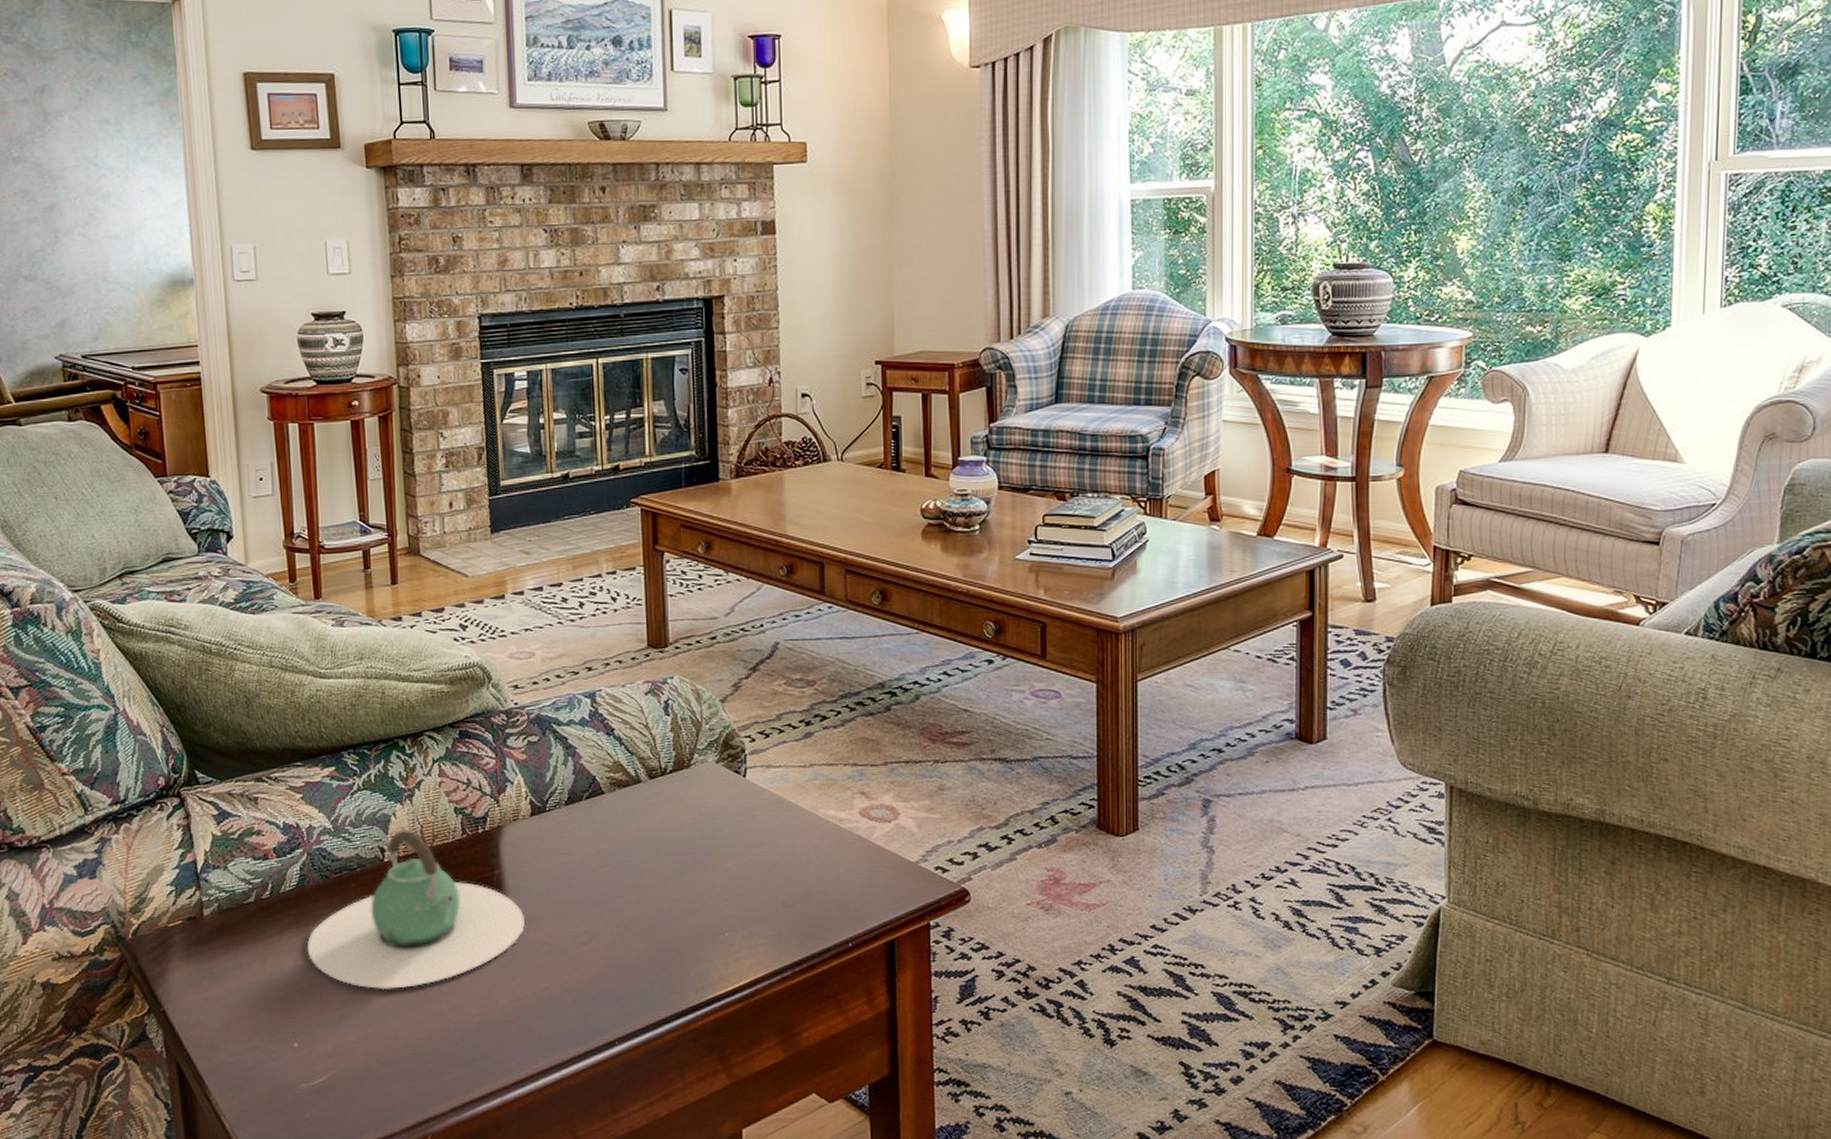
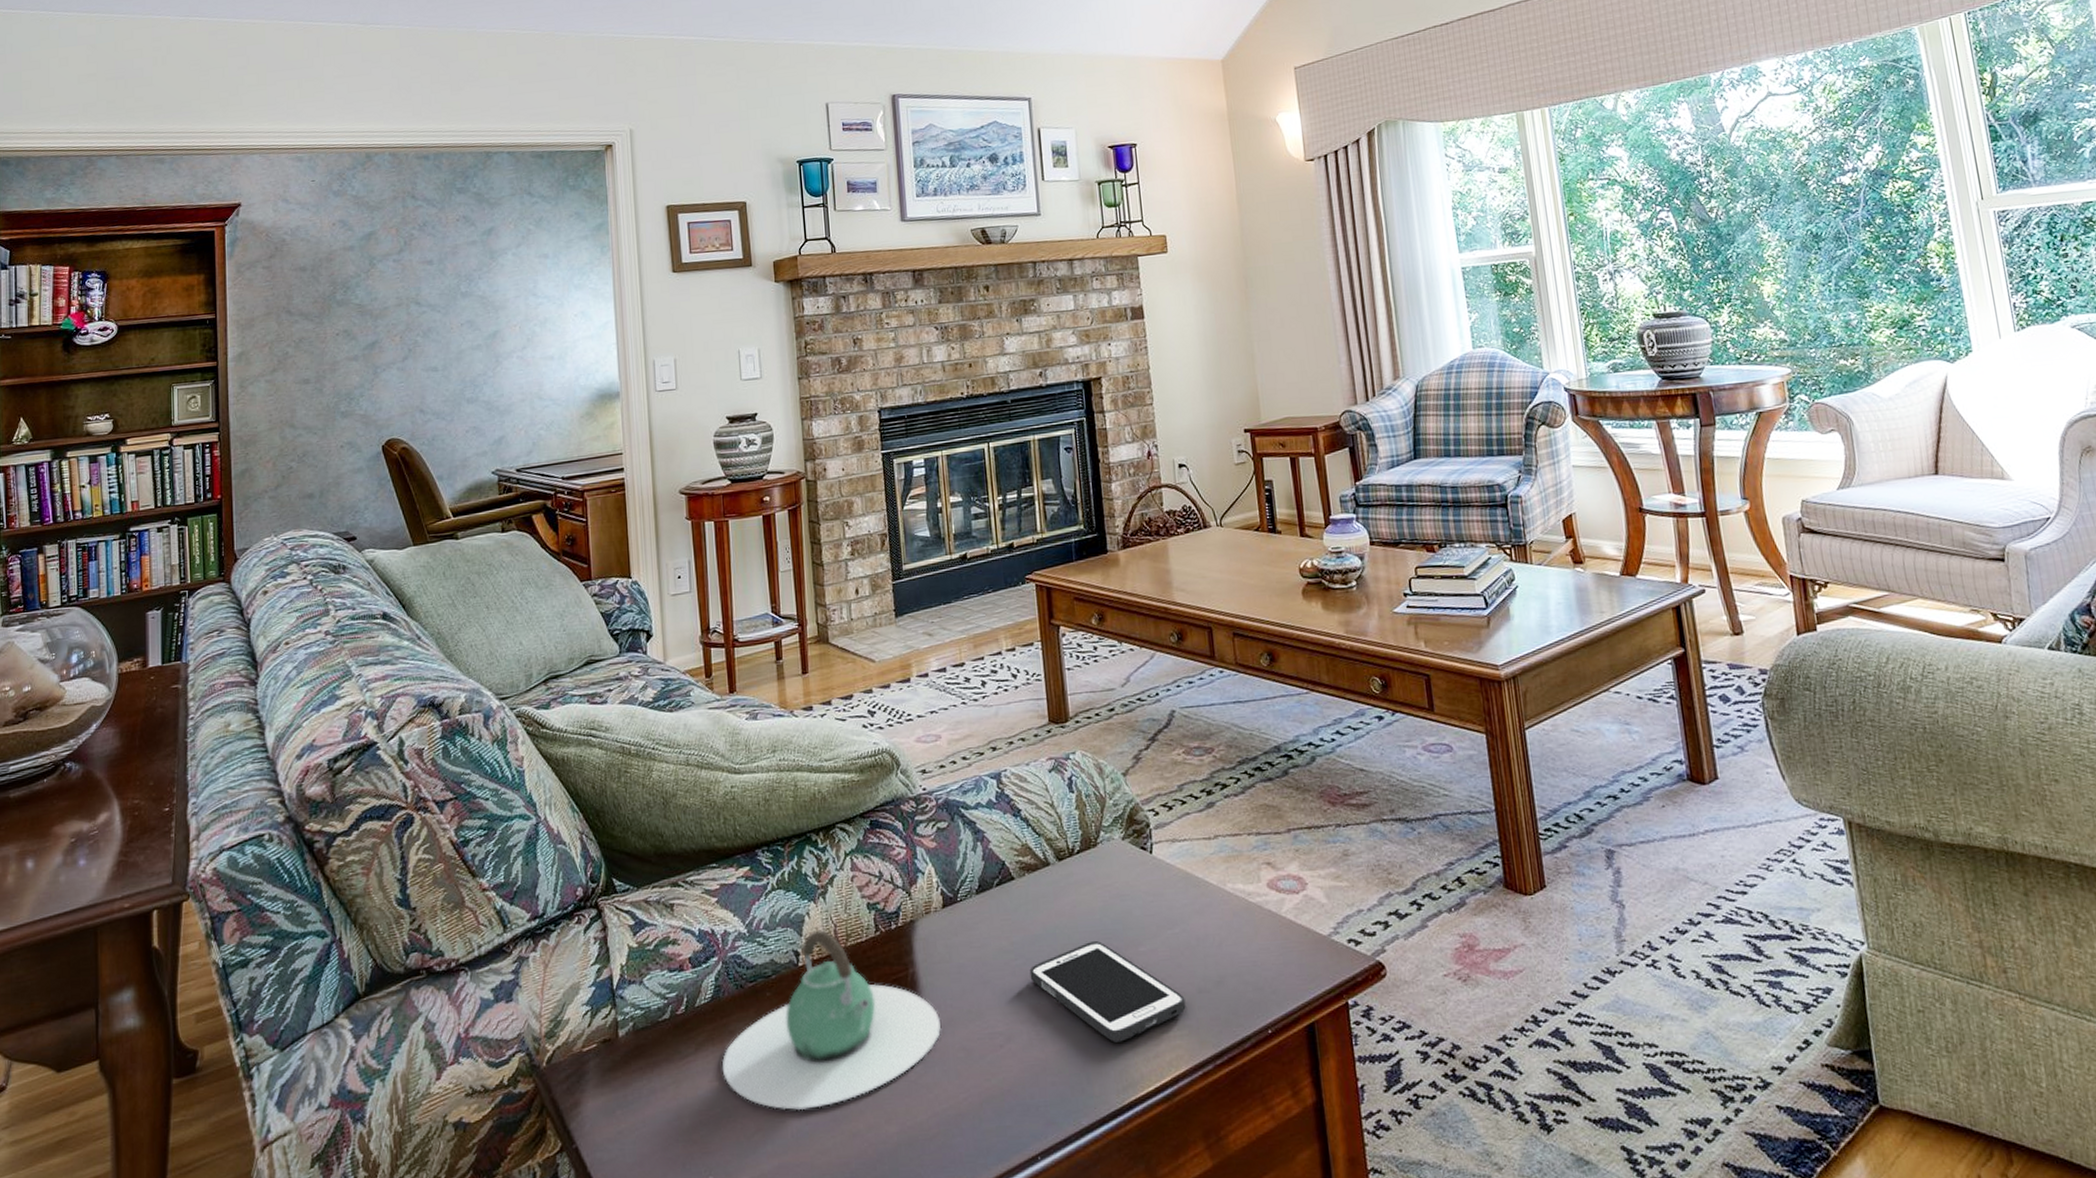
cell phone: none [615,855,769,946] -> present [1029,941,1186,1042]

